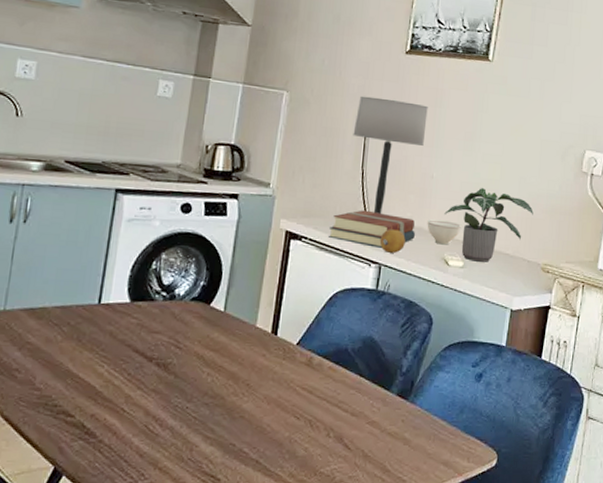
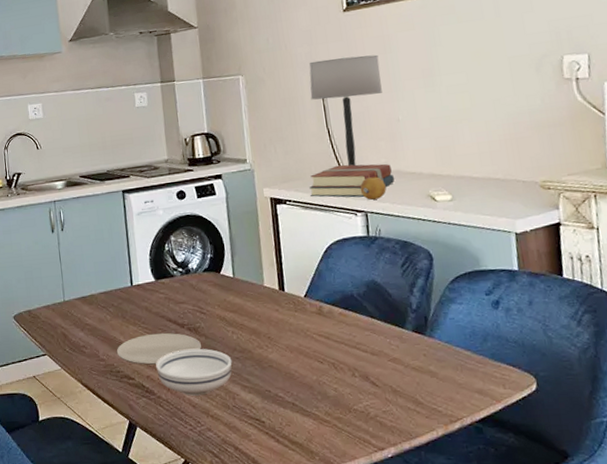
plate: none [58,364,168,403] -> present [116,332,201,366]
bowl: none [105,387,200,443] -> present [156,348,233,396]
bowl: present [427,219,462,245] -> none [403,158,441,183]
potted plant: present [444,188,534,262] -> none [419,119,517,193]

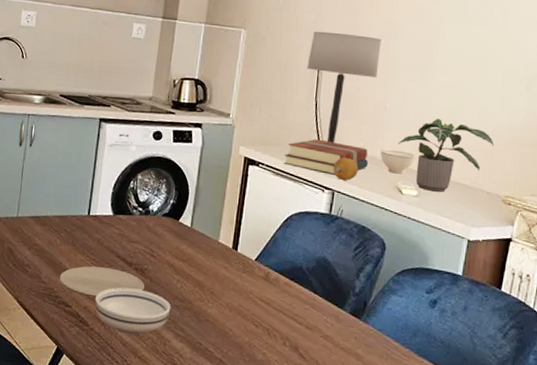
bowl: none [403,158,441,183] -> present [380,149,416,174]
potted plant: none [419,119,517,193] -> present [398,119,494,192]

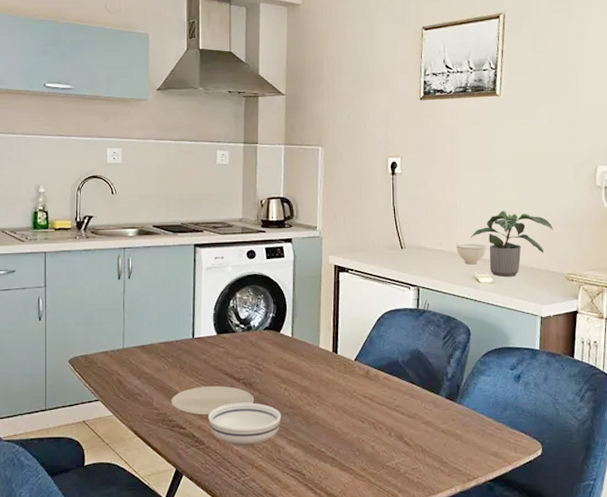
books: present [283,139,368,175] -> none [370,241,446,272]
table lamp: present [307,31,382,143] -> none [382,141,446,243]
fruit: present [333,157,358,180] -> none [415,255,438,276]

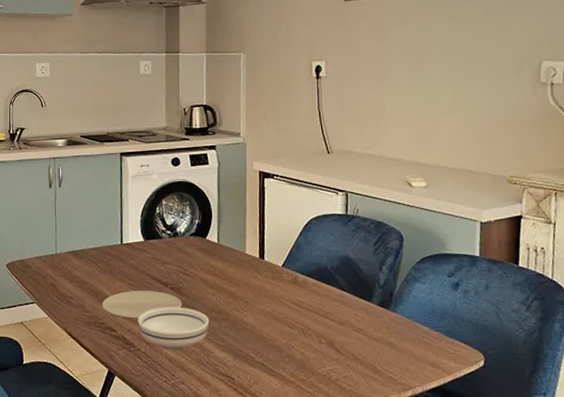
bowl: present [456,243,488,265] -> none [386,146,420,169]
potted plant: present [470,211,553,277] -> none [401,112,492,181]

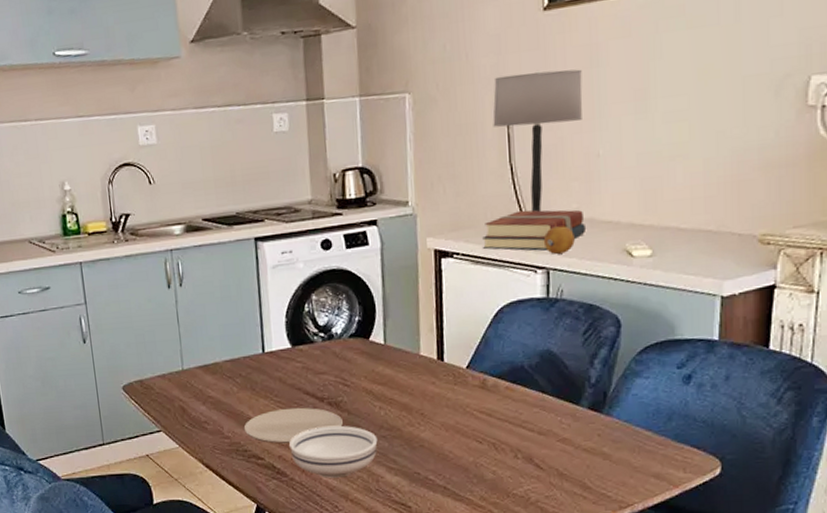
books: none [296,145,376,177] -> present [482,209,585,251]
table lamp: none [306,44,374,148] -> present [493,69,583,212]
fruit: none [343,159,367,181] -> present [543,226,575,254]

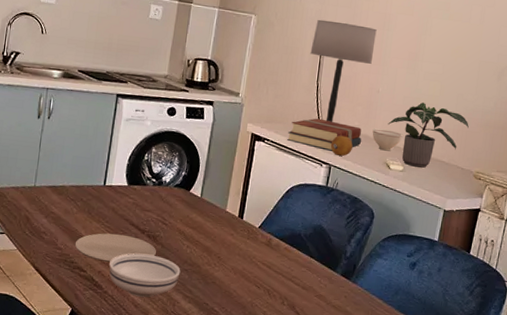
bowl: none [599,203,644,234] -> present [372,128,403,151]
potted plant: none [619,155,741,247] -> present [388,102,469,168]

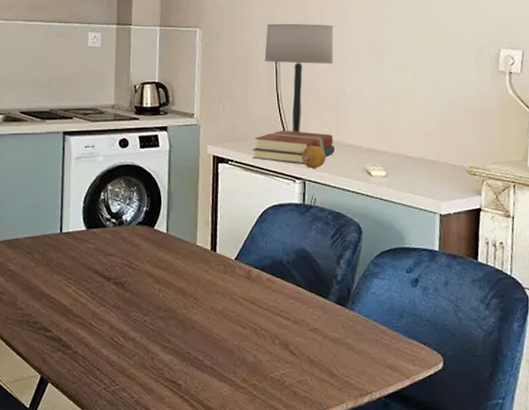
plate: present [74,233,156,263] -> none [36,285,125,319]
bowl: present [108,253,181,298] -> none [76,304,155,353]
bowl: present [372,128,403,151] -> none [345,133,380,156]
potted plant: present [388,102,469,168] -> none [361,98,452,170]

